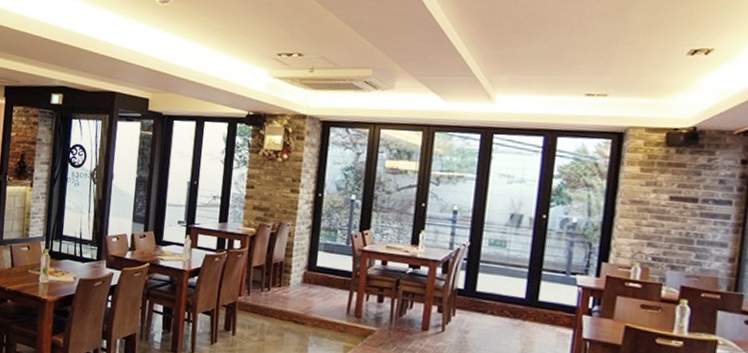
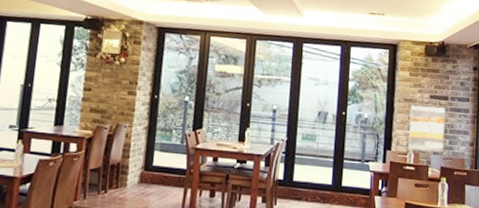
wall art: none [634,208,693,269] -> present [408,105,446,153]

